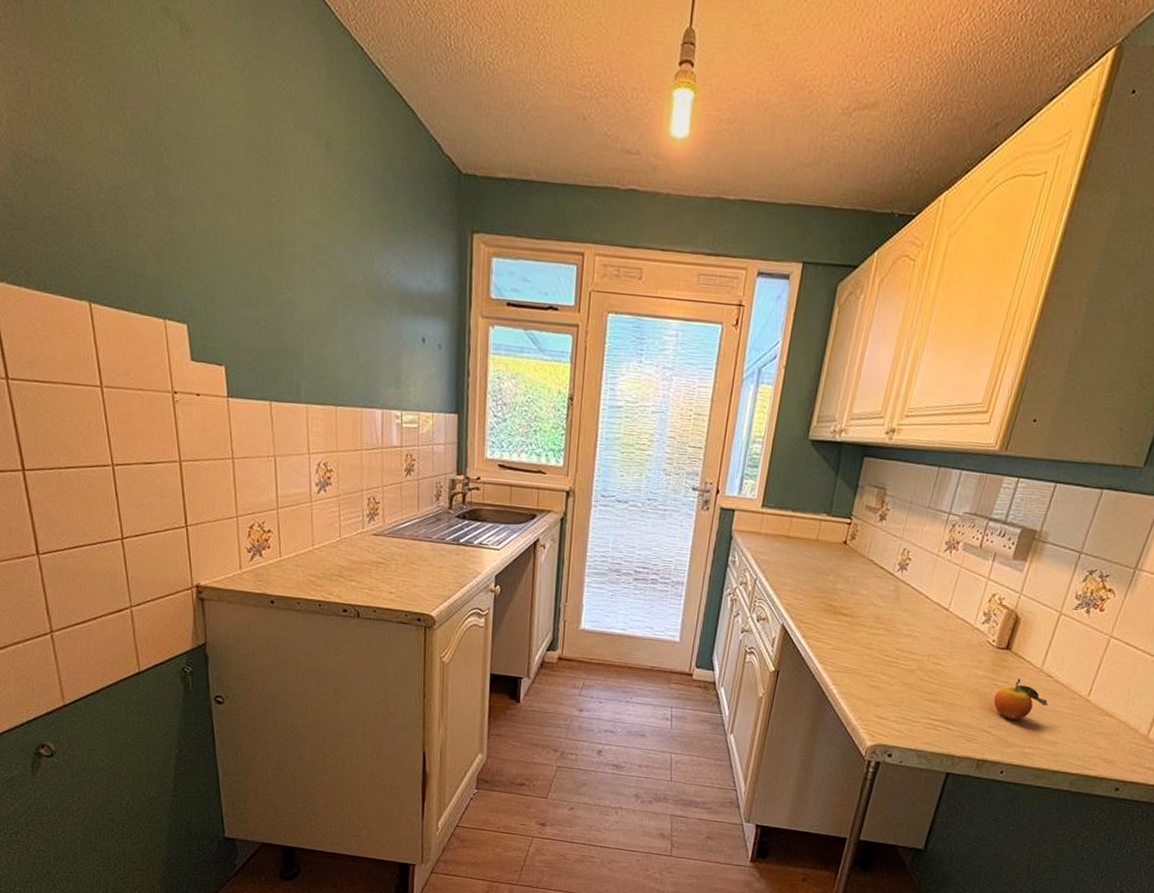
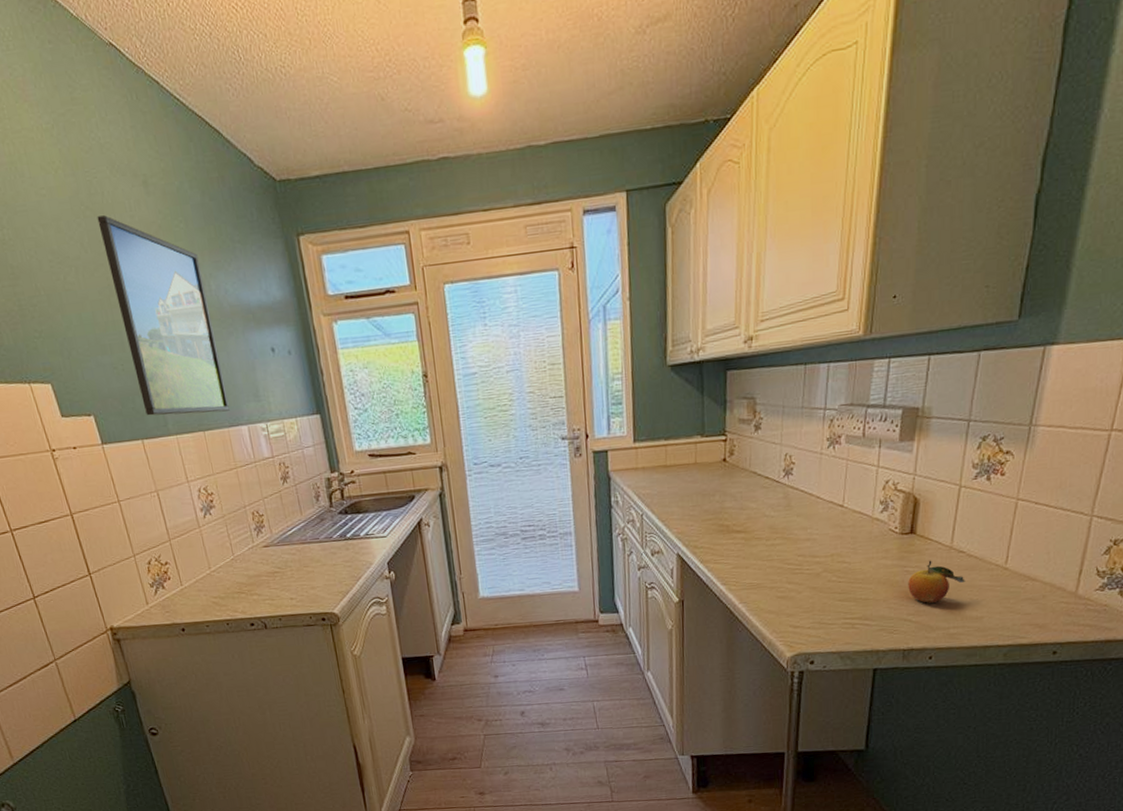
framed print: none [271,167,368,391] -> present [97,215,230,416]

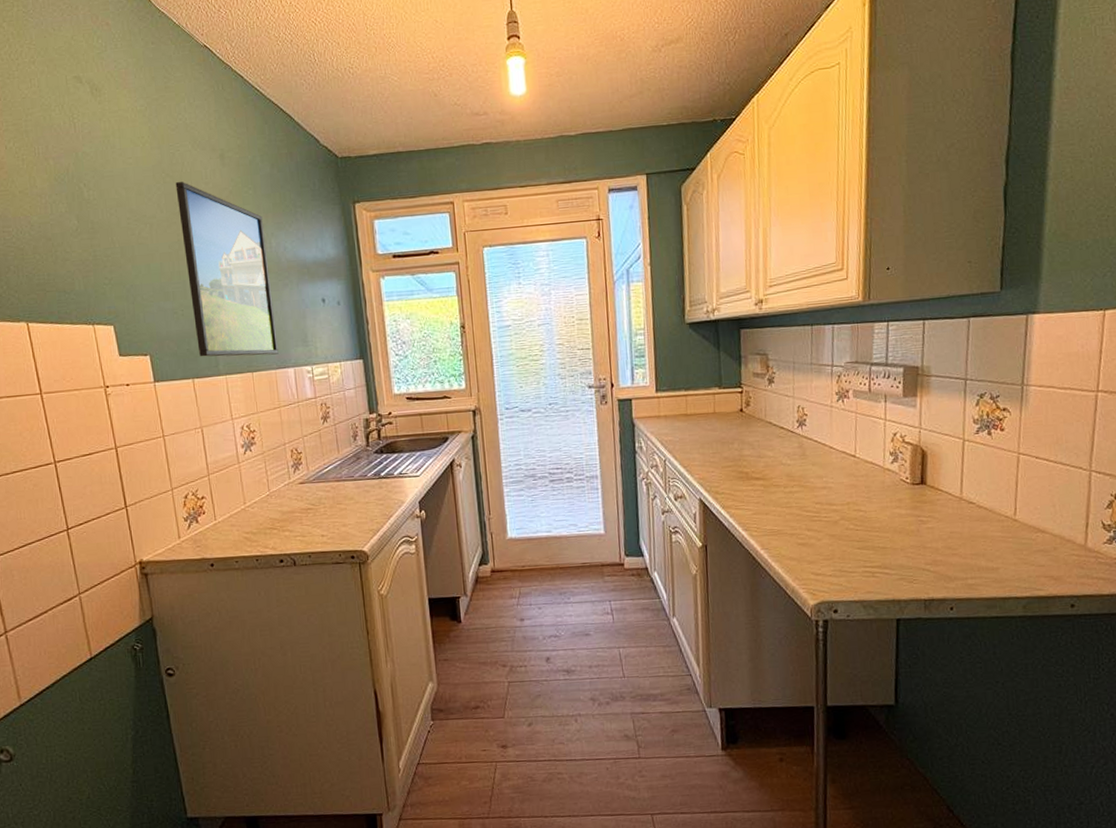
fruit: present [908,560,965,603] -> none [923,510,978,553]

